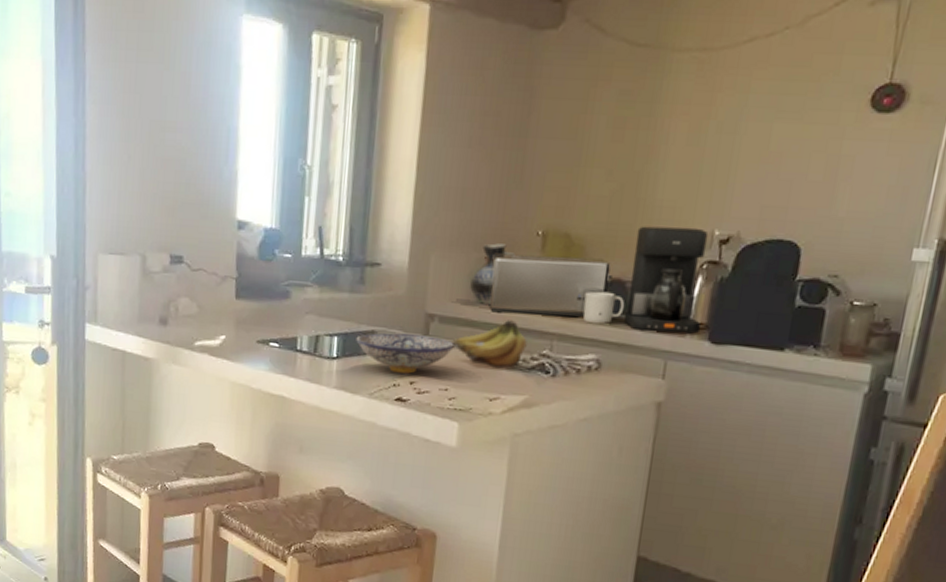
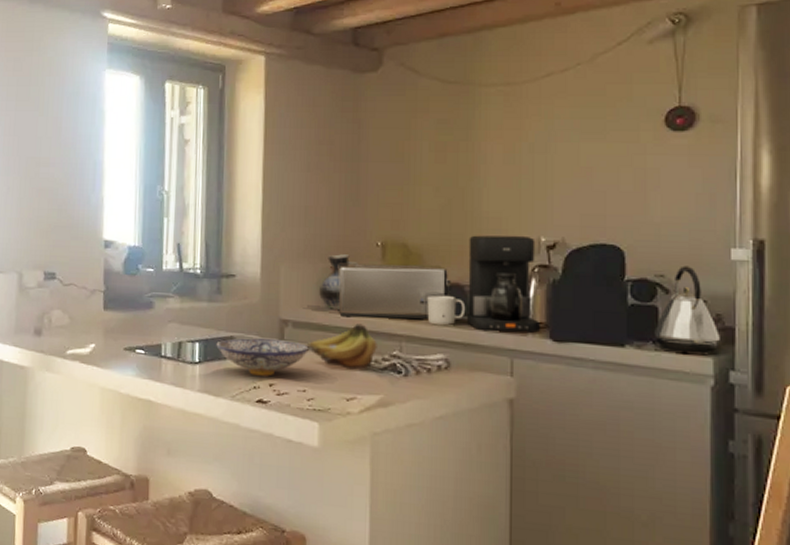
kettle: none [816,265,884,361] -> present [654,265,720,355]

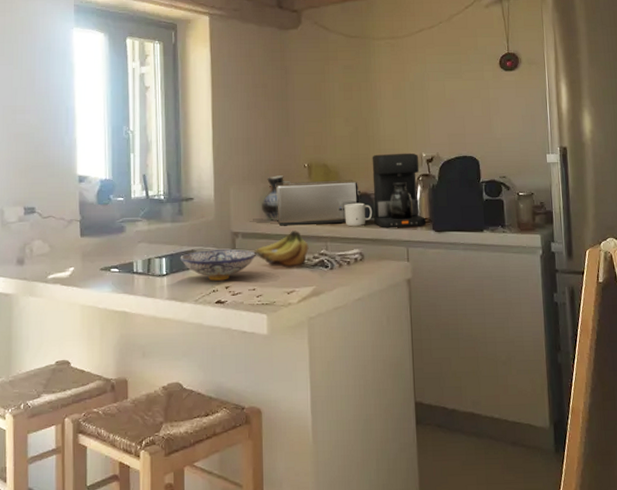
kettle: present [654,265,720,355] -> none [502,168,544,234]

